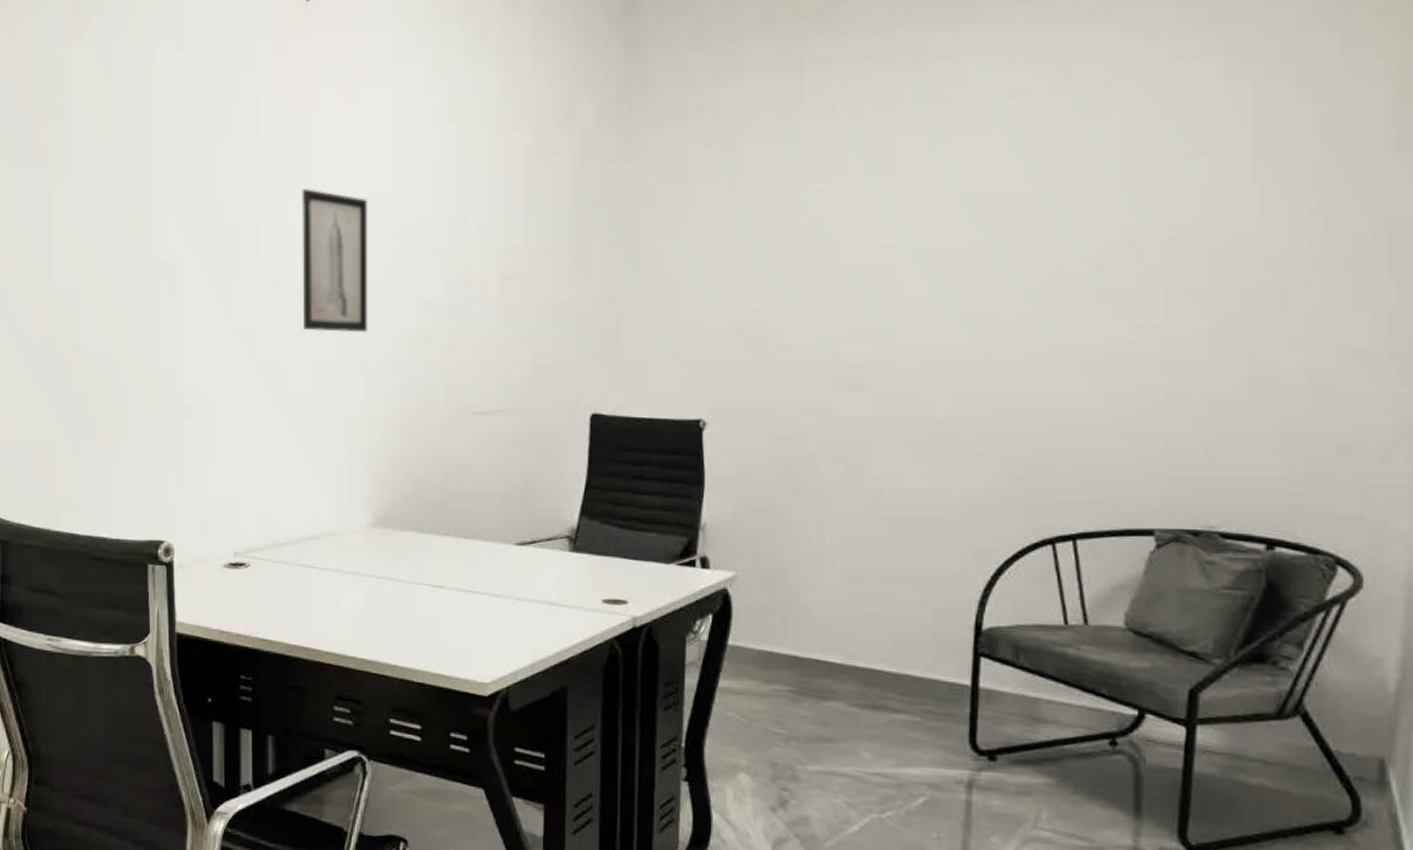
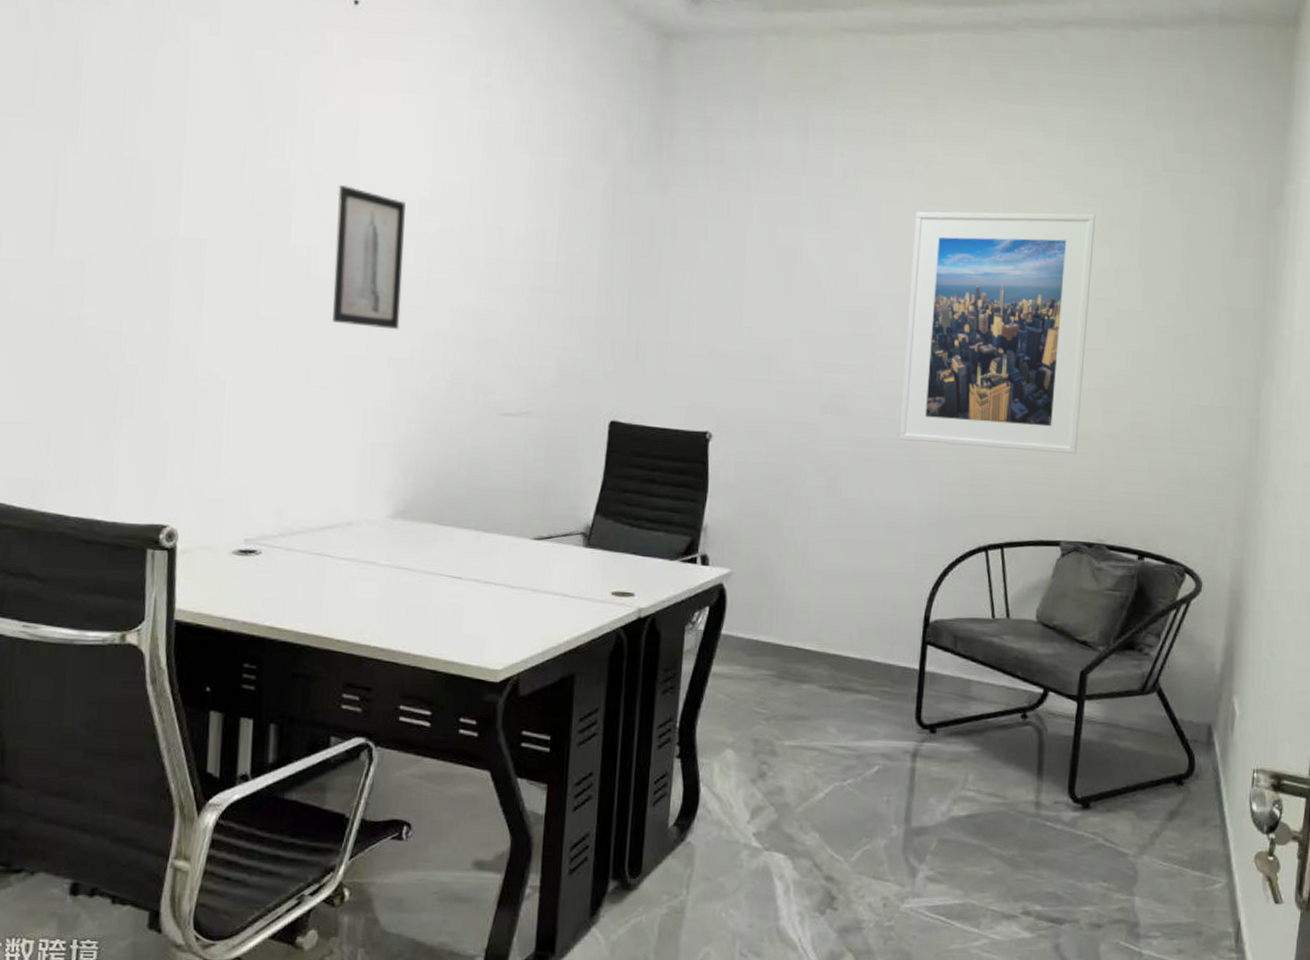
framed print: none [933,120,1187,422] -> present [899,211,1095,455]

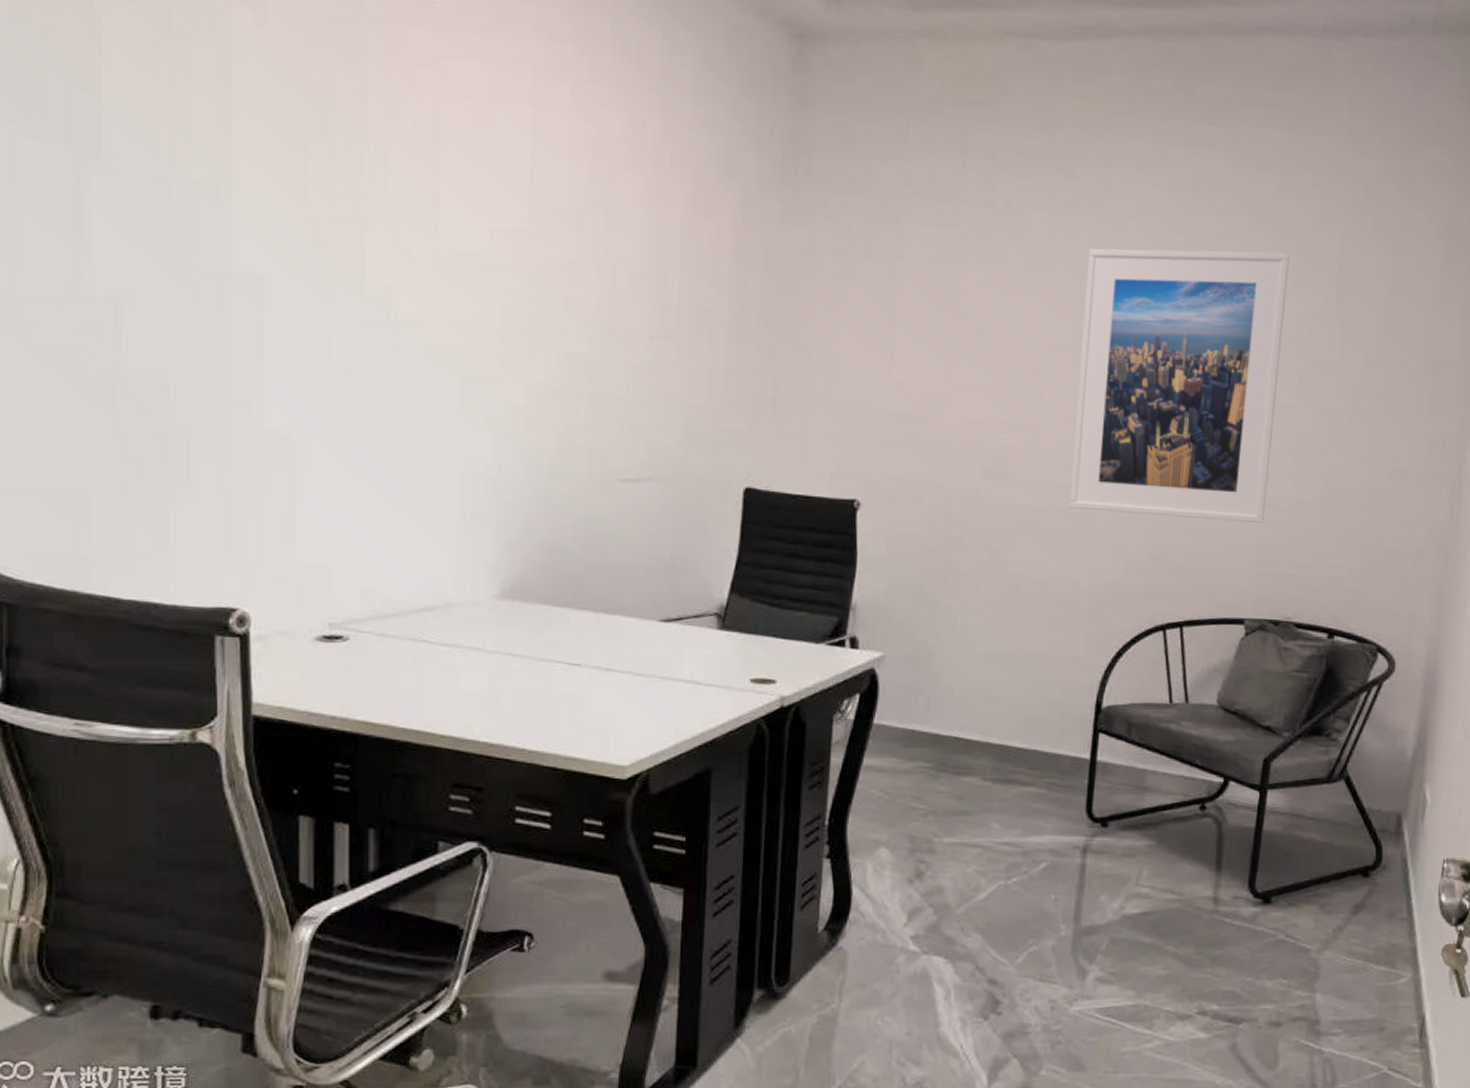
wall art: present [333,185,406,330] -> none [419,212,500,383]

